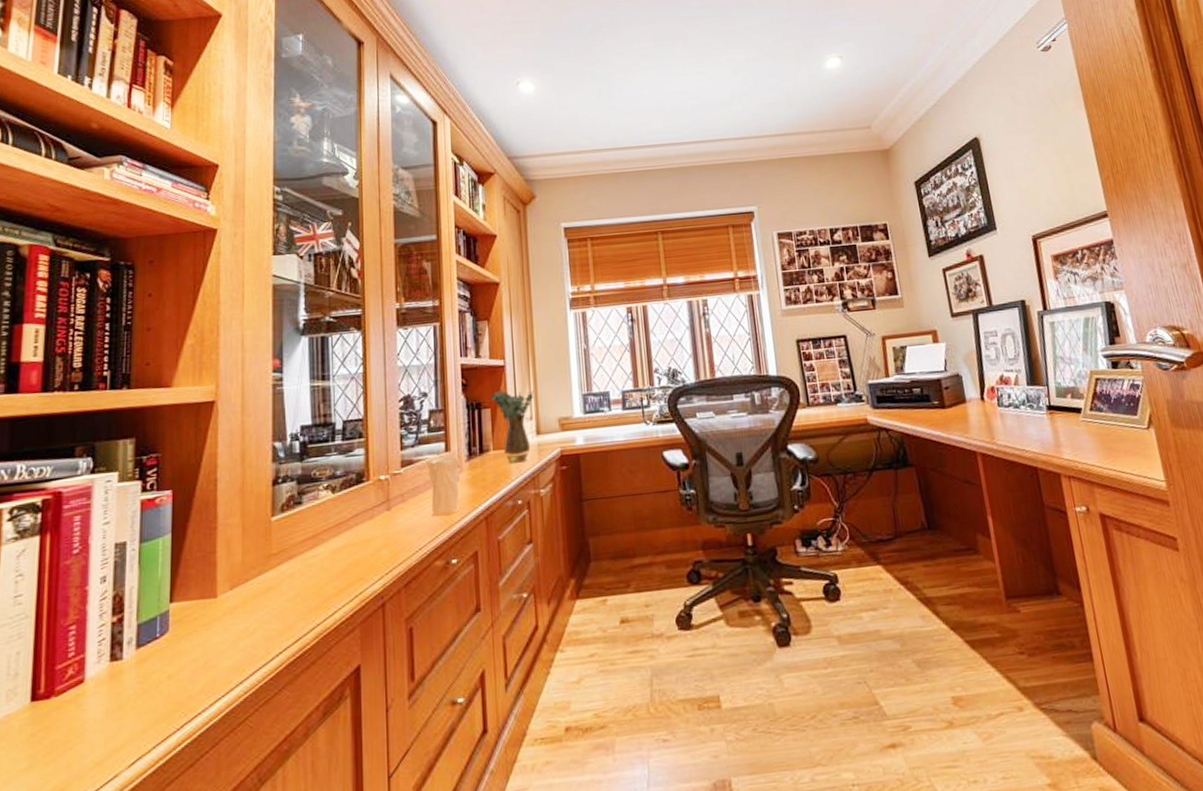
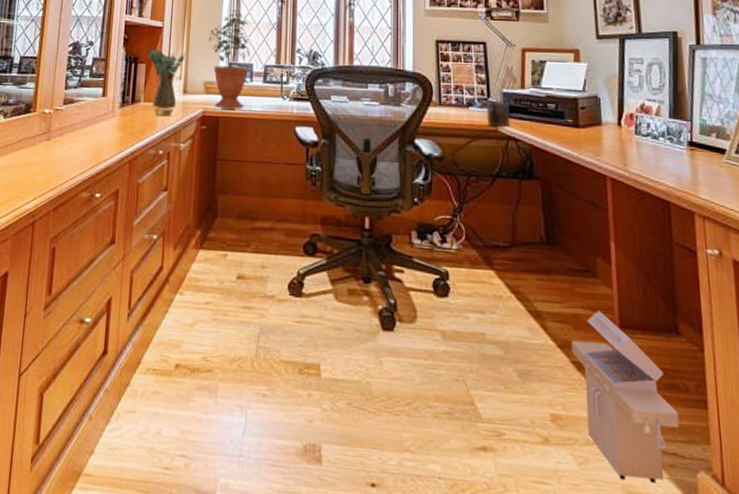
candle: present [427,455,462,517] -> none [84,100,113,154]
potted plant: none [556,335,606,445] -> present [208,9,251,110]
mug: none [854,393,880,420] -> present [486,101,511,127]
shredder: none [962,585,1071,747] -> present [571,310,680,483]

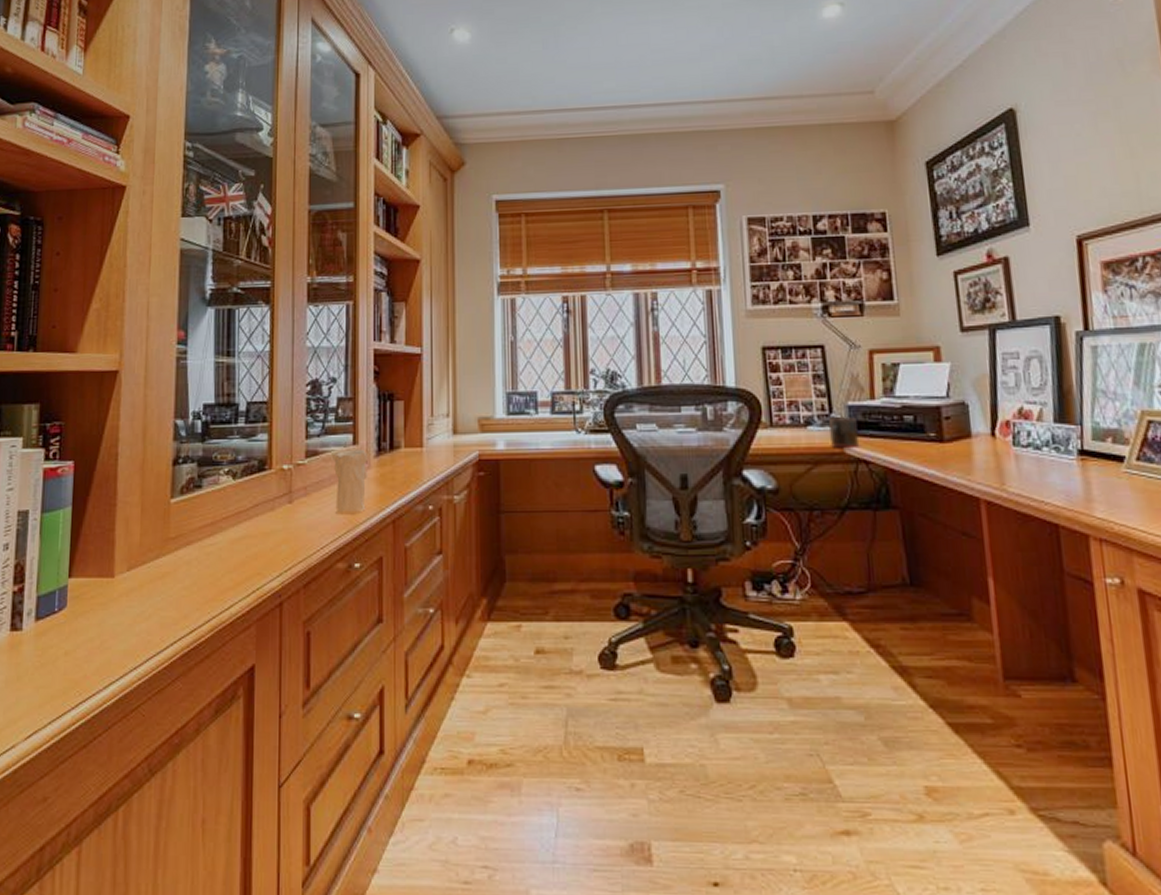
candle: none [84,100,113,154] -> present [333,449,368,515]
vase: present [146,46,186,118] -> none [404,378,453,465]
potted plant: present [208,9,251,110] -> none [479,326,533,449]
shredder: present [571,310,680,483] -> none [945,660,1080,858]

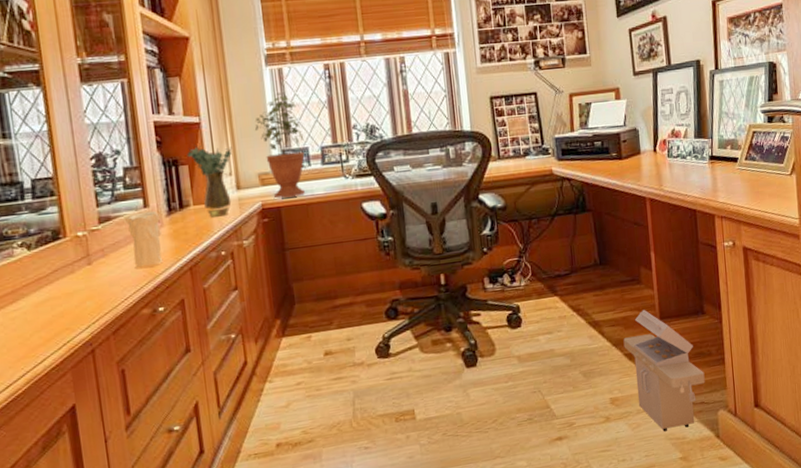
vase: none [404,378,453,465] -> present [187,145,232,218]
potted plant: none [479,326,533,449] -> present [254,92,305,199]
mug: present [828,417,860,448] -> none [541,146,564,171]
shredder: none [945,660,1080,858] -> present [623,309,705,432]

